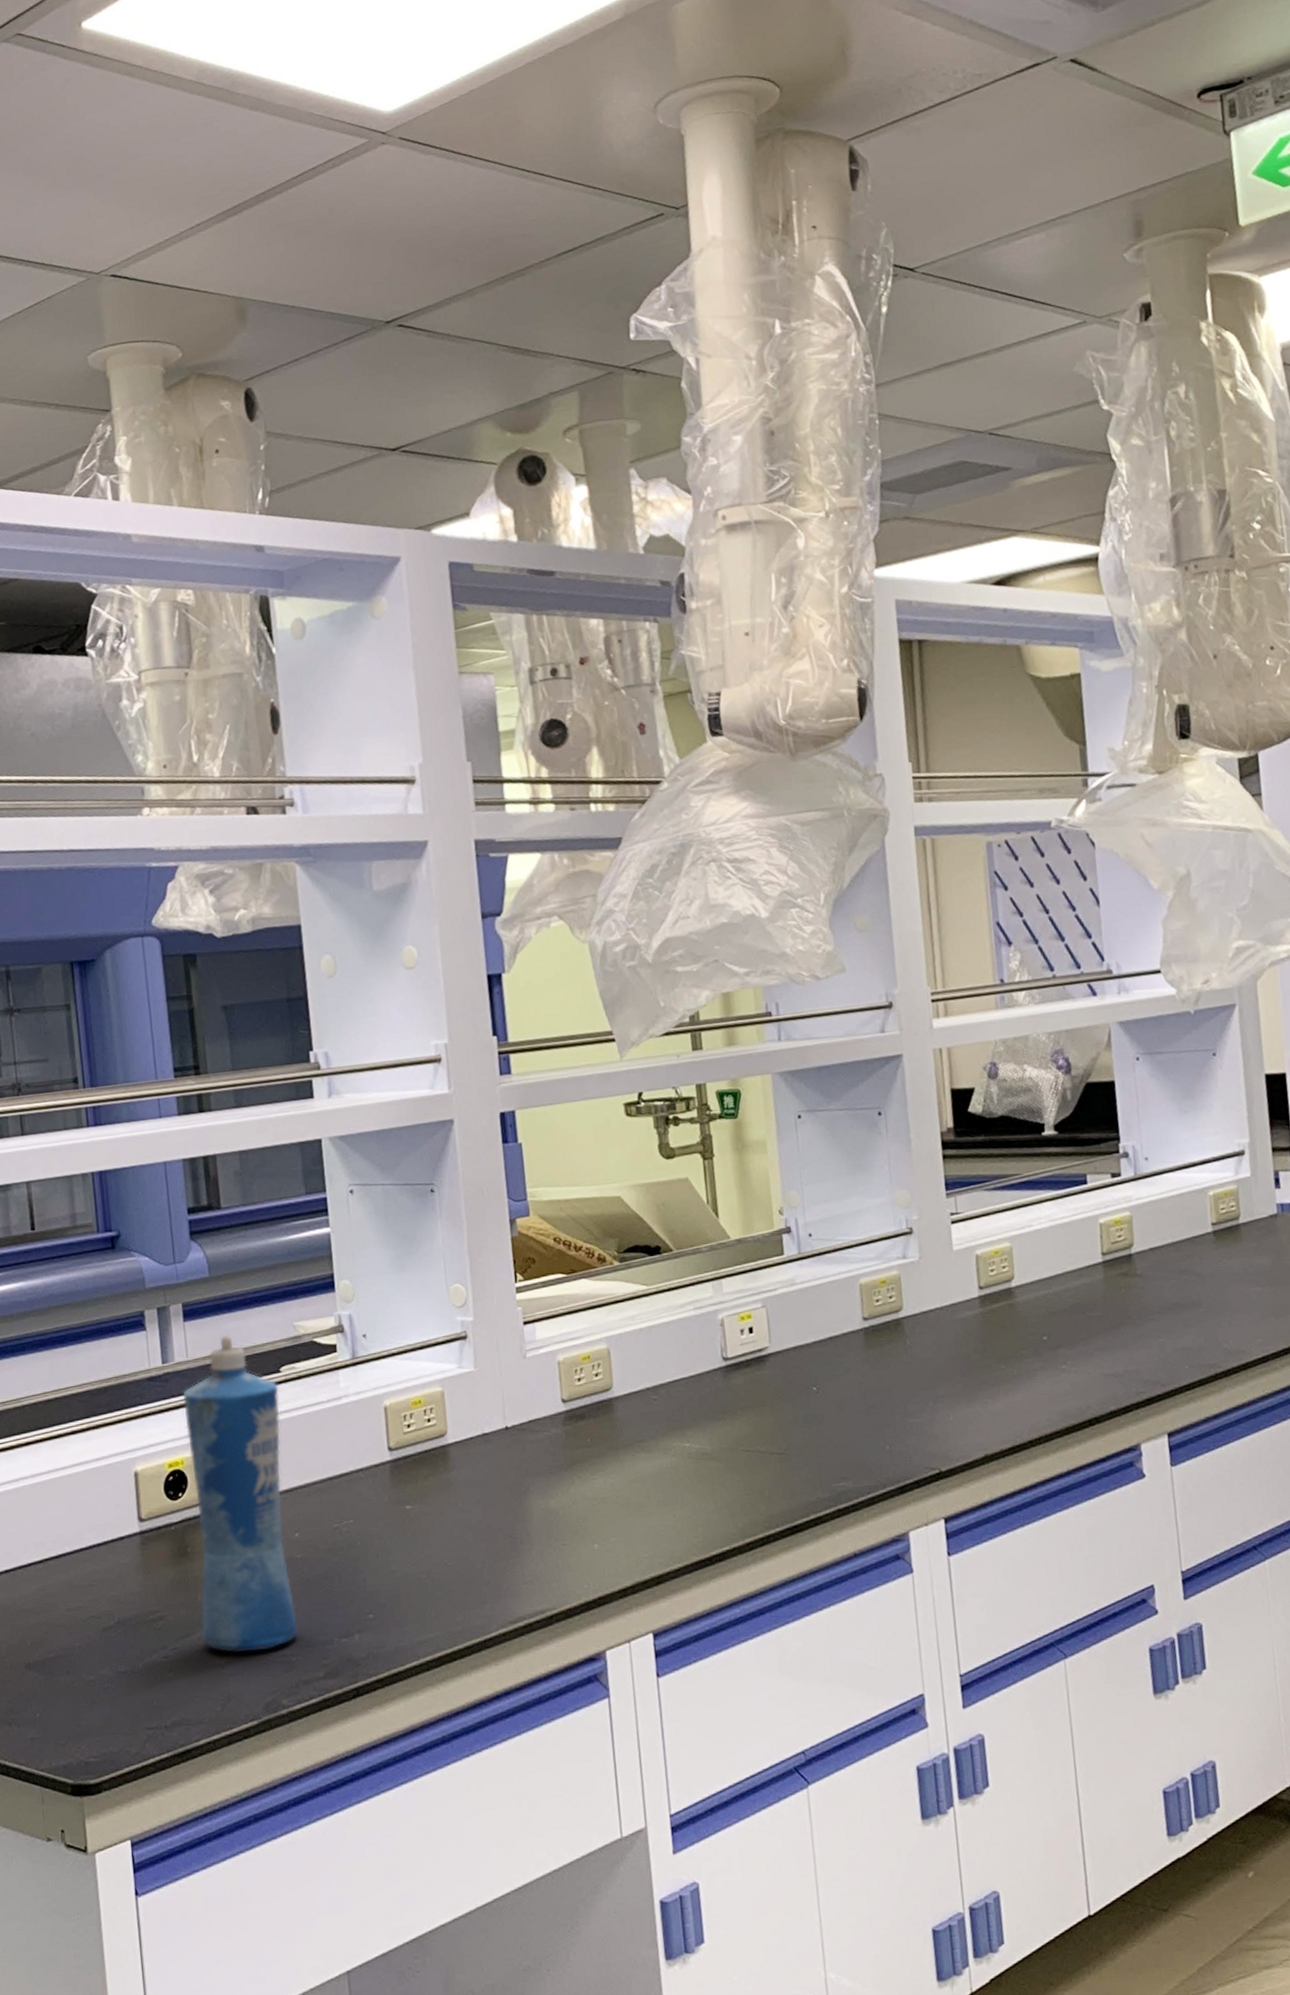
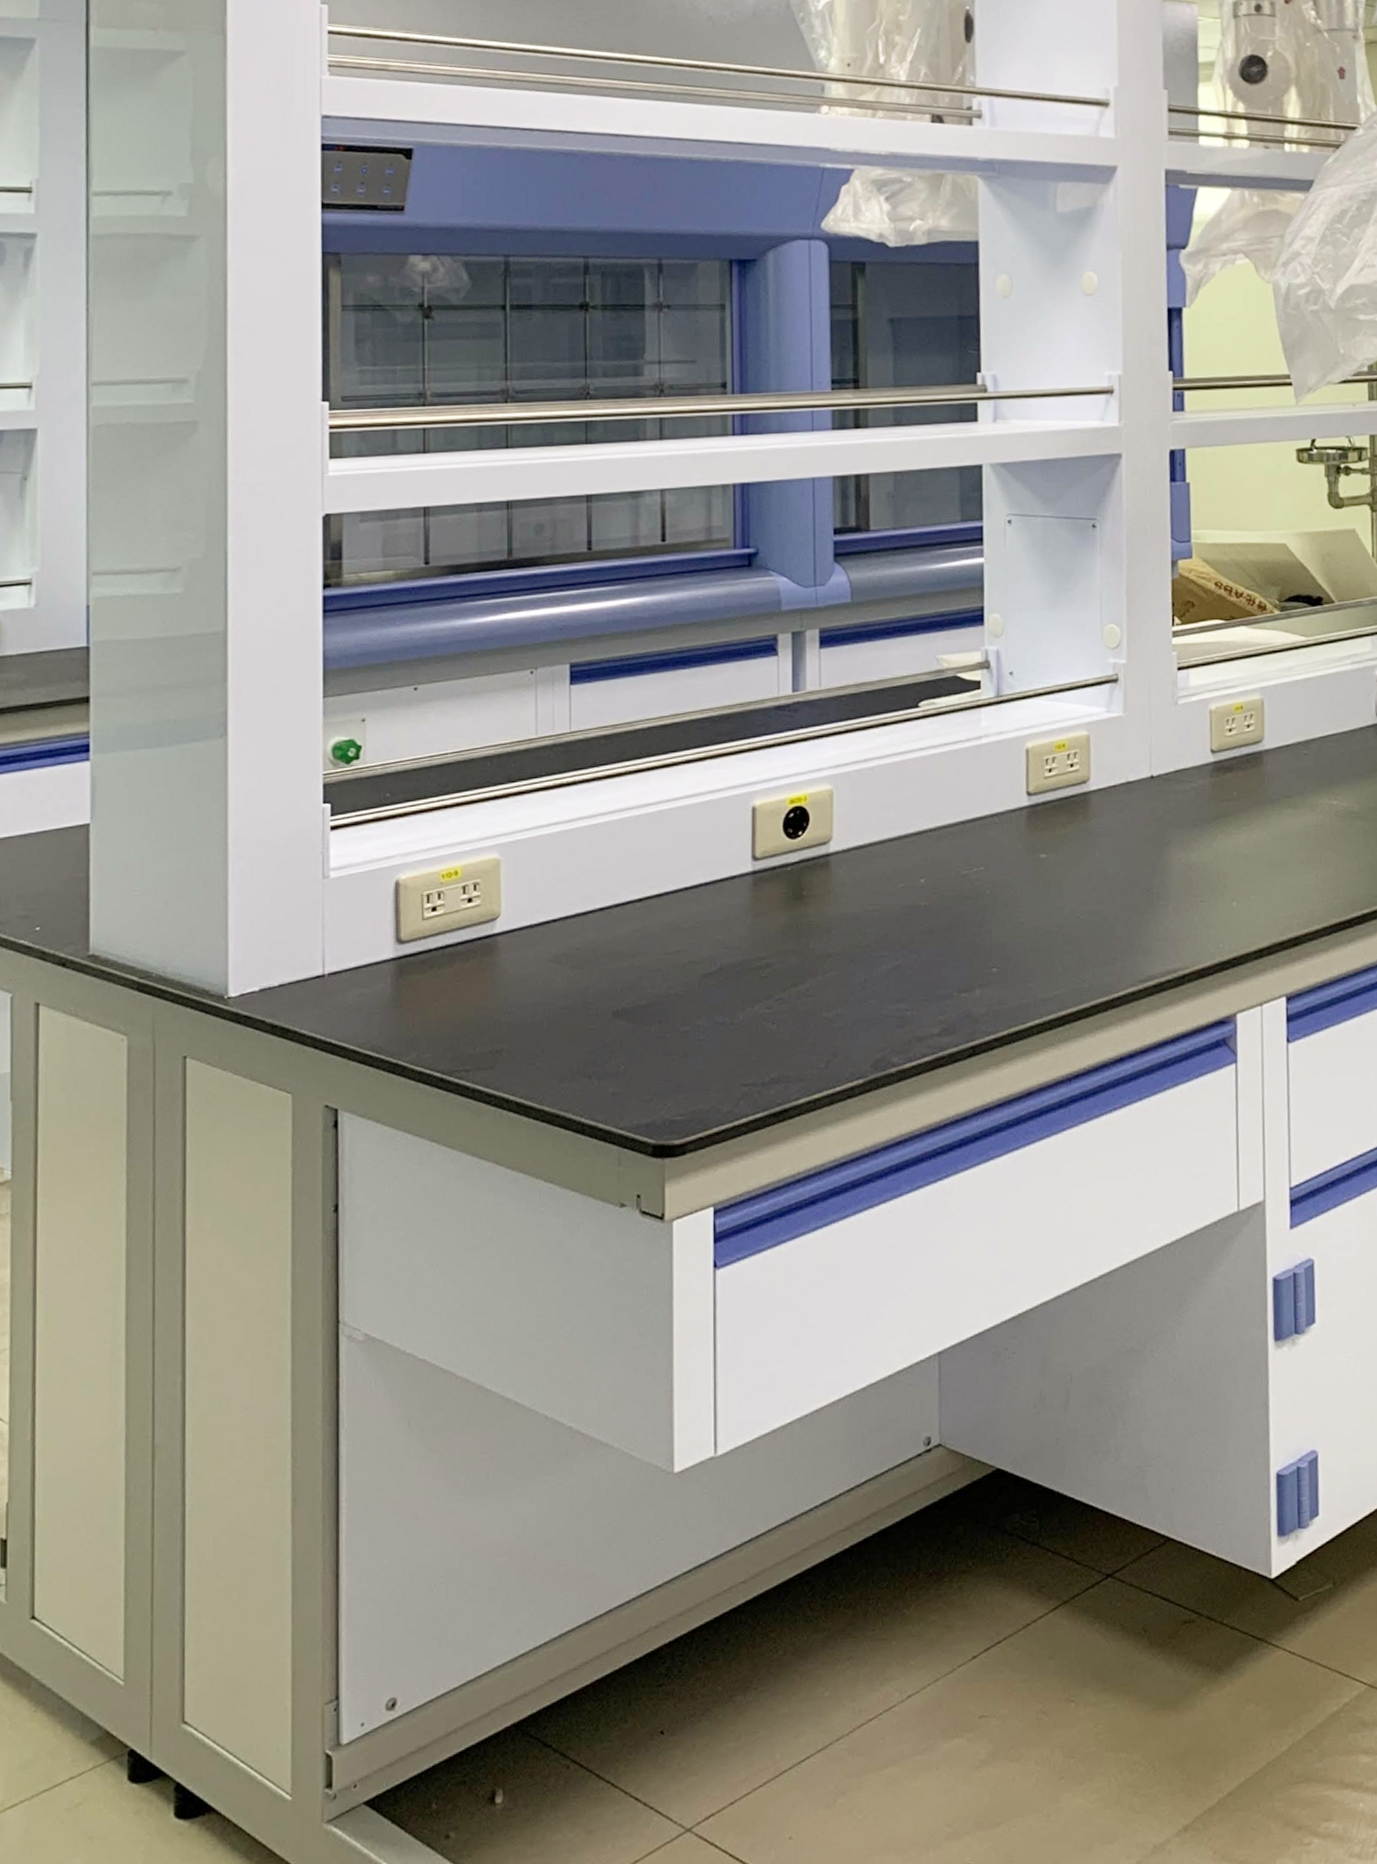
squeeze bottle: present [182,1335,298,1653] -> none [810,665,916,1006]

